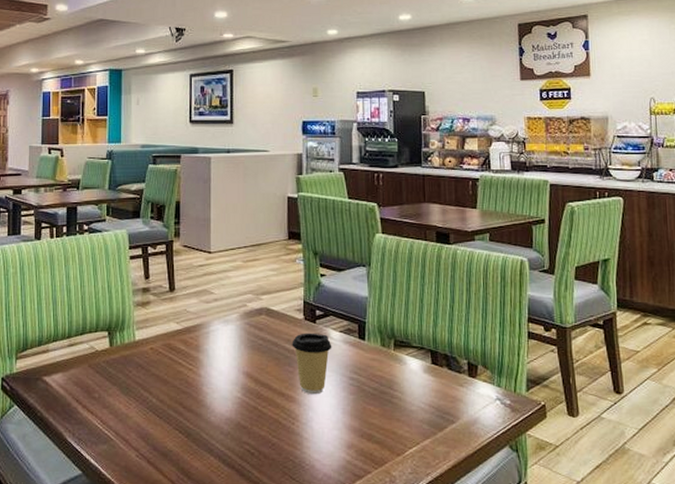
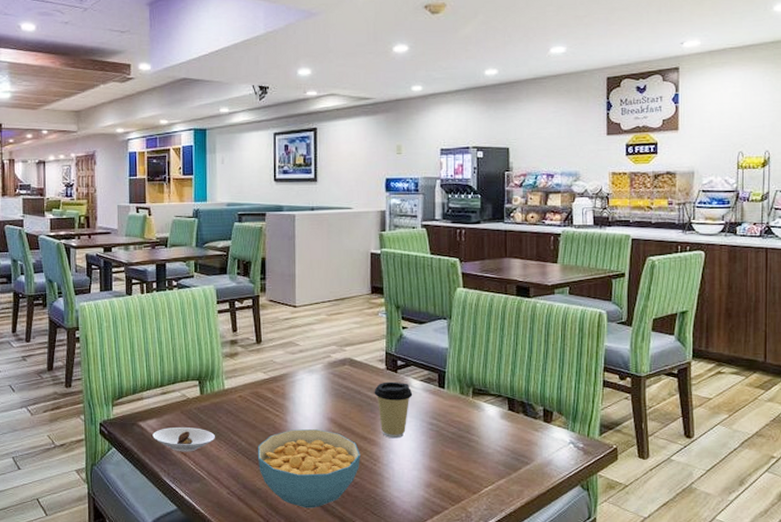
saucer: none [58,383,124,410] -> present [152,427,215,452]
cereal bowl: none [170,385,278,473] -> present [258,429,360,508]

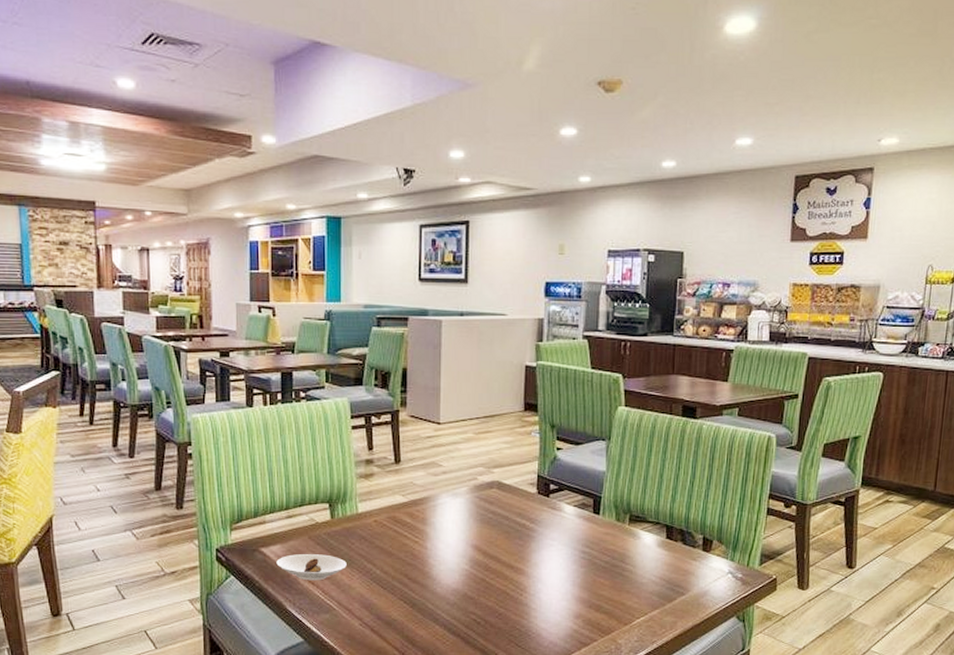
cereal bowl: present [258,429,360,508] -> none [394,557,506,640]
coffee cup: present [374,381,413,439] -> none [523,507,565,568]

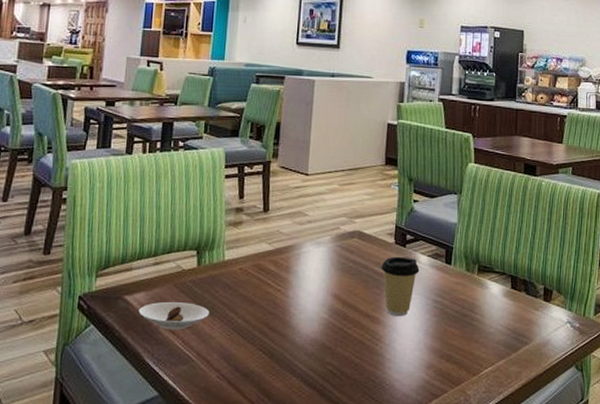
coffee cup: none [523,507,565,568] -> present [381,256,420,317]

